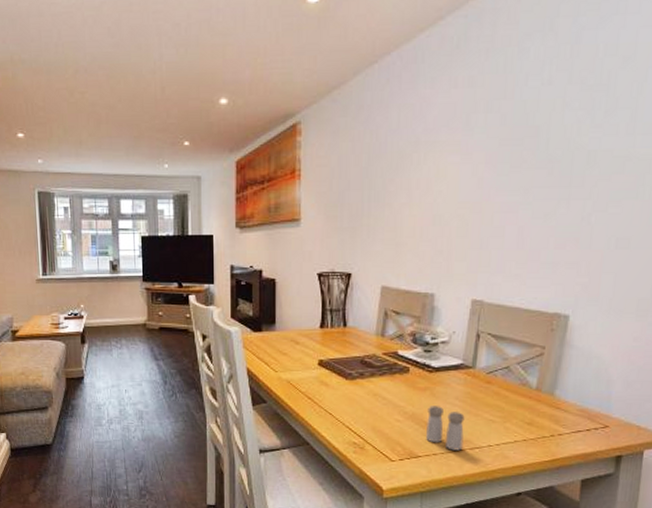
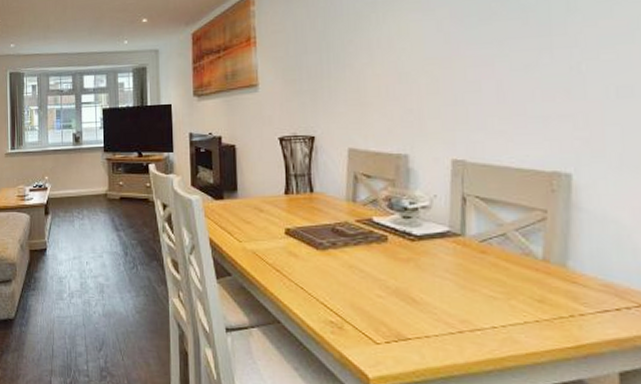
salt and pepper shaker: present [426,406,465,451] -> none [413,279,461,333]

